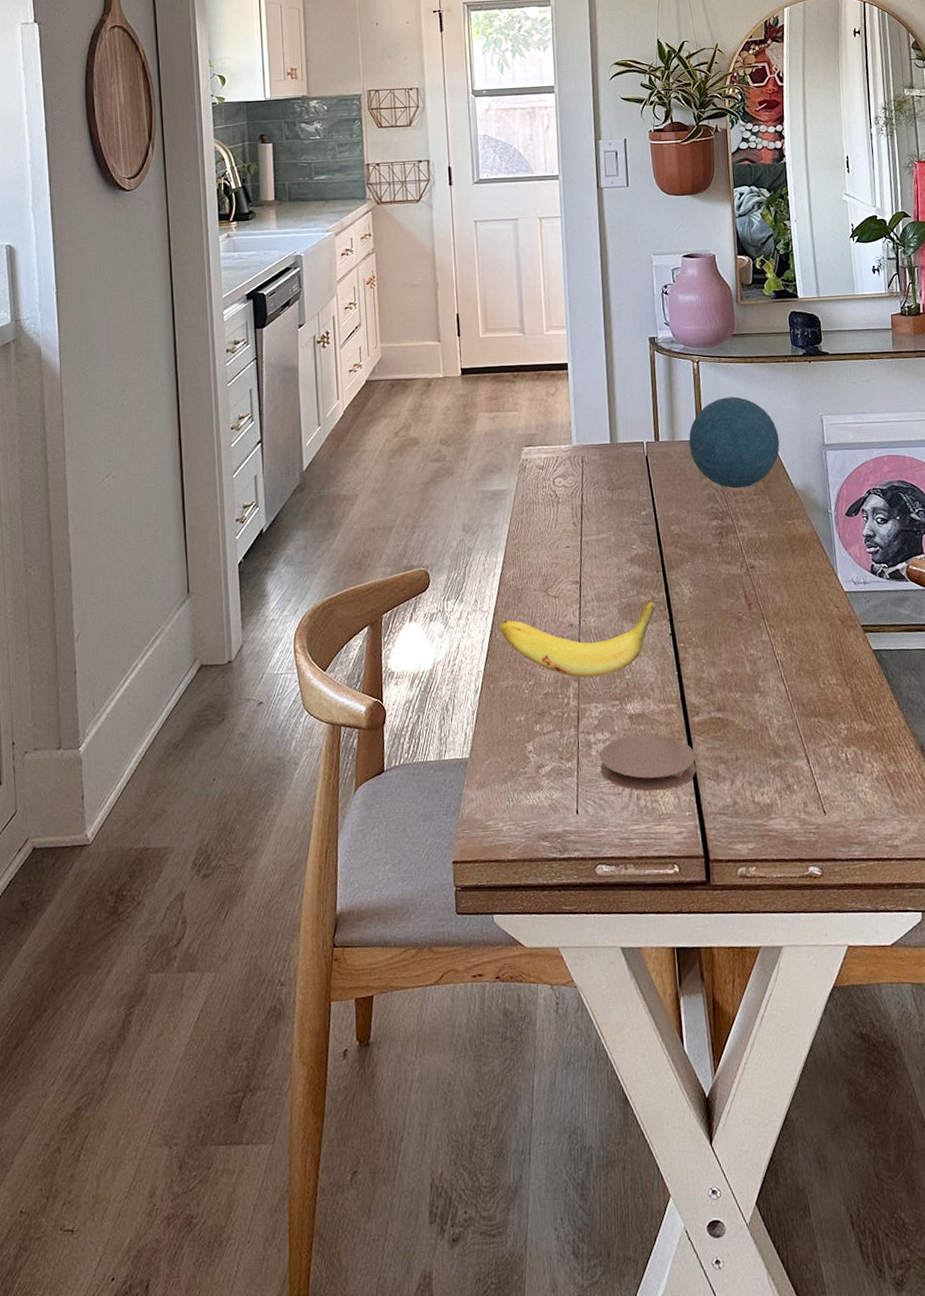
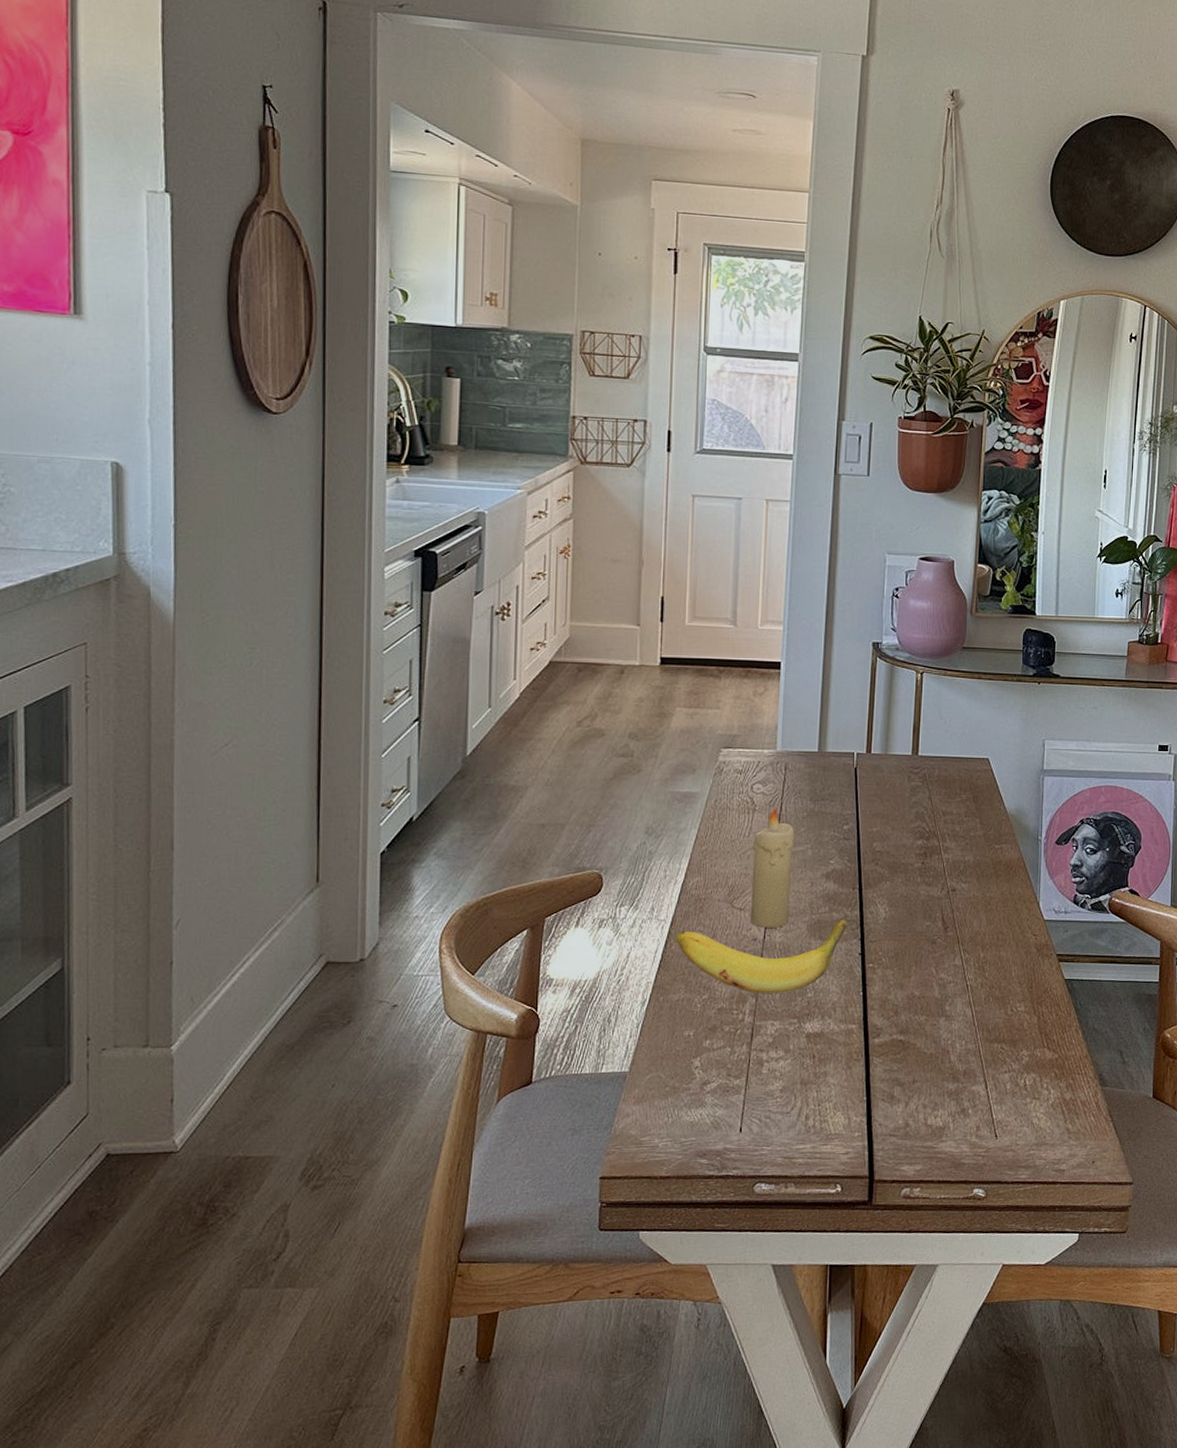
candle: none [560,498,600,614] -> present [751,807,795,928]
coaster: present [599,734,696,792] -> none [770,1054,872,1111]
decorative orb: present [688,396,780,489] -> none [902,713,998,809]

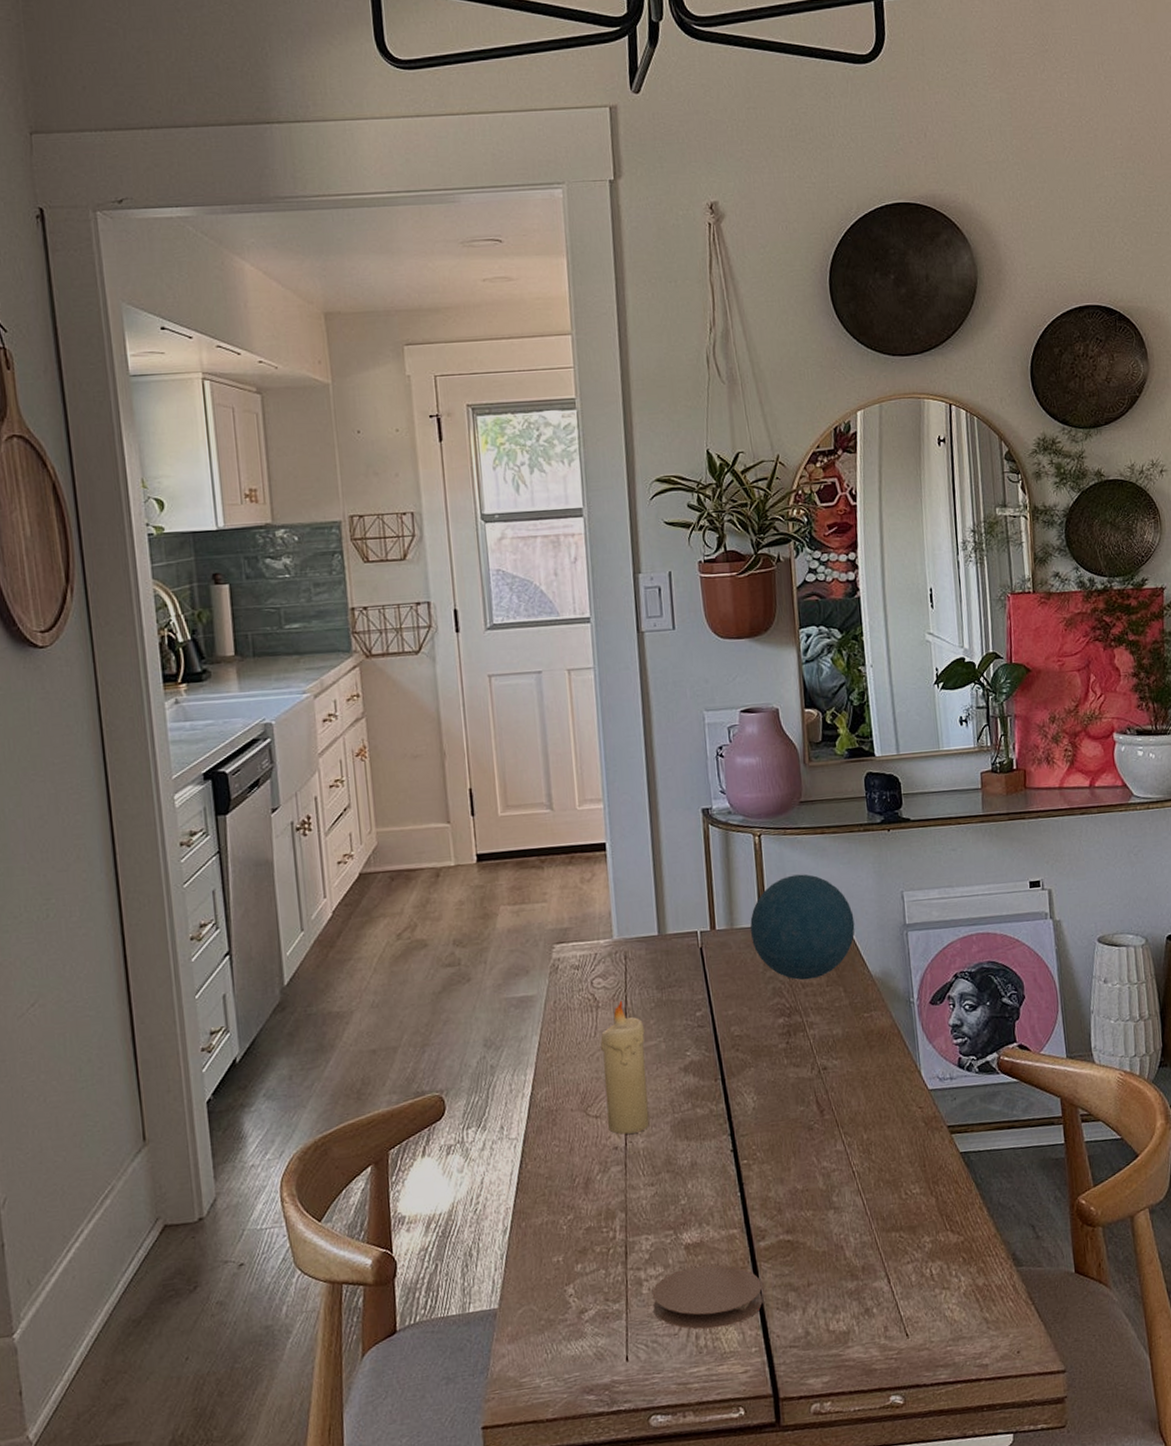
banana: present [676,917,847,994] -> none [531,1112,713,1207]
coaster: none [770,1054,872,1111] -> present [652,1264,763,1330]
decorative orb: none [902,713,998,809] -> present [750,874,855,980]

